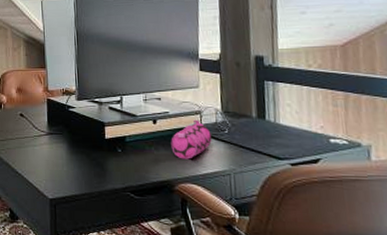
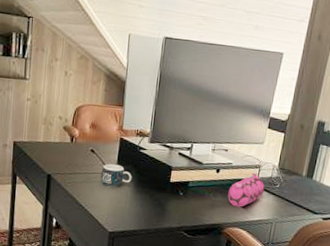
mug: none [33,126,65,150] -> present [100,163,132,188]

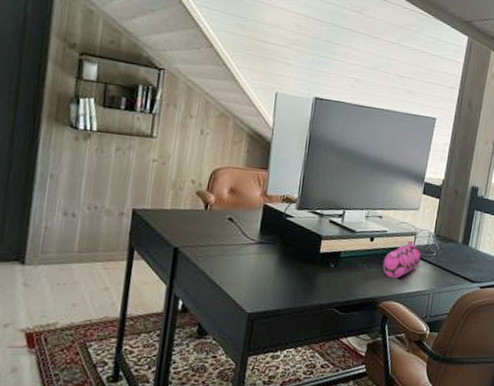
mug: present [100,163,132,188] -> none [239,233,277,261]

